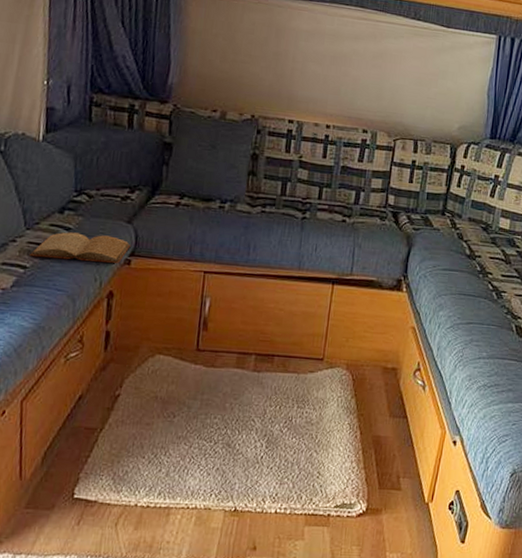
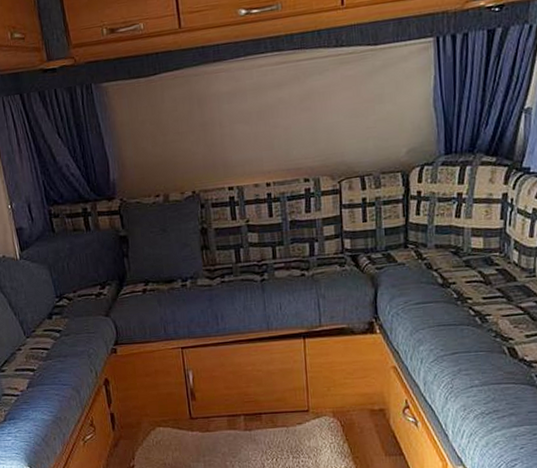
book: present [29,232,131,263] -> none [34,330,113,361]

